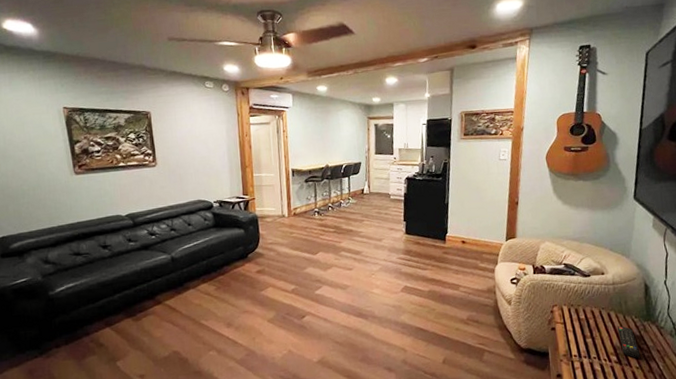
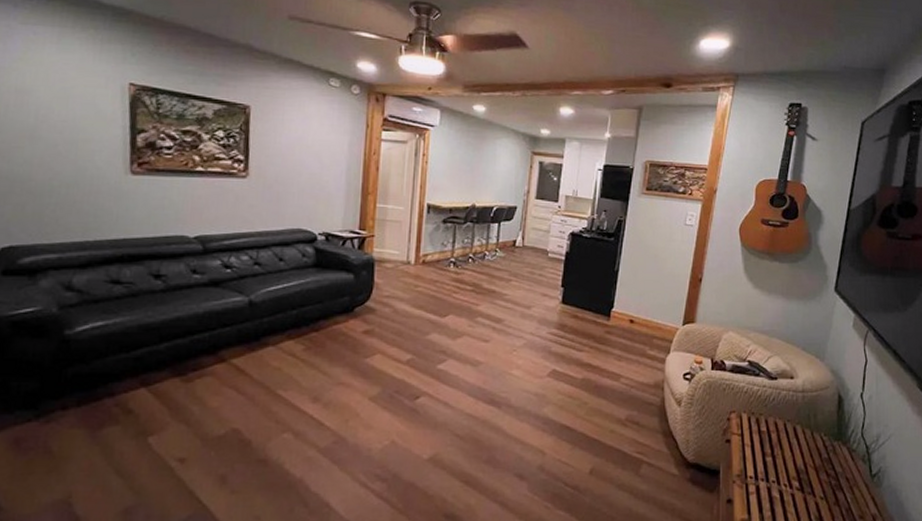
remote control: present [617,326,641,358] -> none [802,444,827,486]

